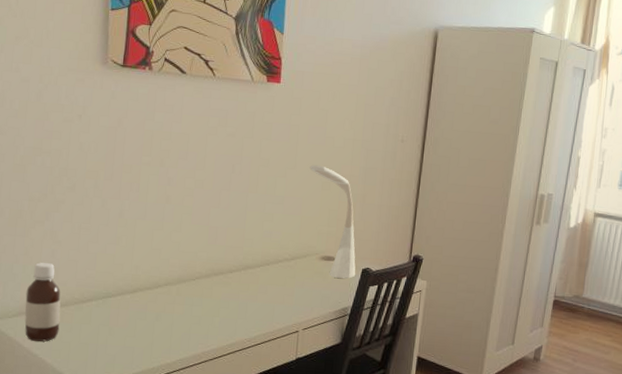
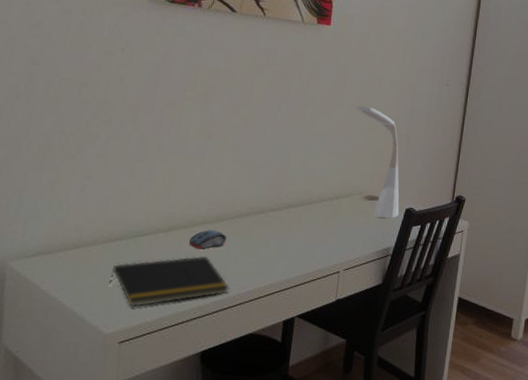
bottle: present [24,262,61,342] -> none [44,198,88,284]
notepad: none [84,315,194,364] -> present [110,255,230,308]
computer mouse: none [153,291,189,310] -> present [189,230,227,250]

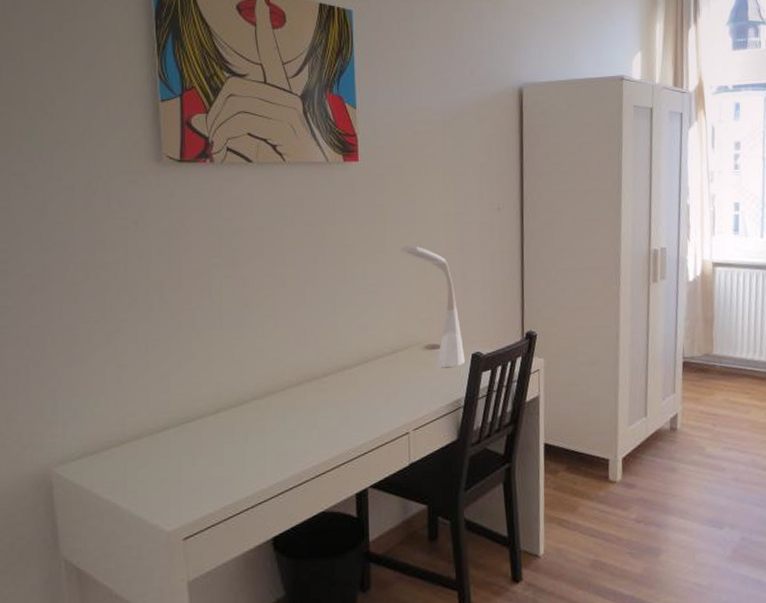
notepad: present [110,255,230,308] -> none [163,434,292,500]
computer mouse: present [189,230,227,250] -> none [240,405,281,428]

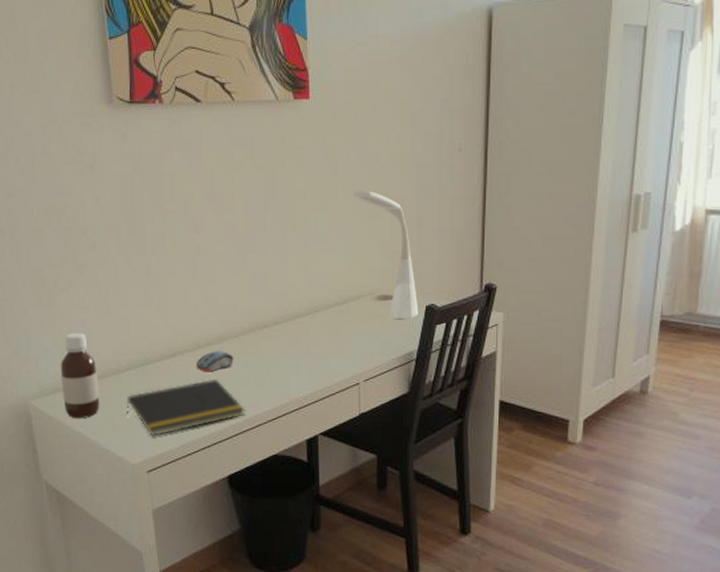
bottle: none [90,391,133,486] -> present [60,332,100,419]
notepad: none [163,434,292,500] -> present [126,379,245,437]
computer mouse: none [240,405,281,428] -> present [195,351,234,372]

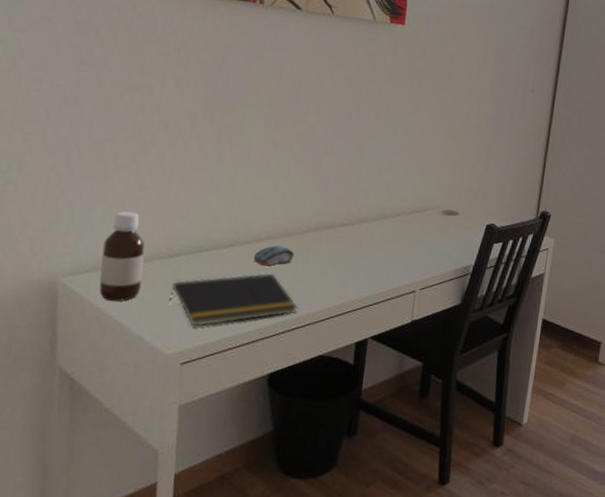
desk lamp: present [353,190,419,320] -> none [433,112,480,236]

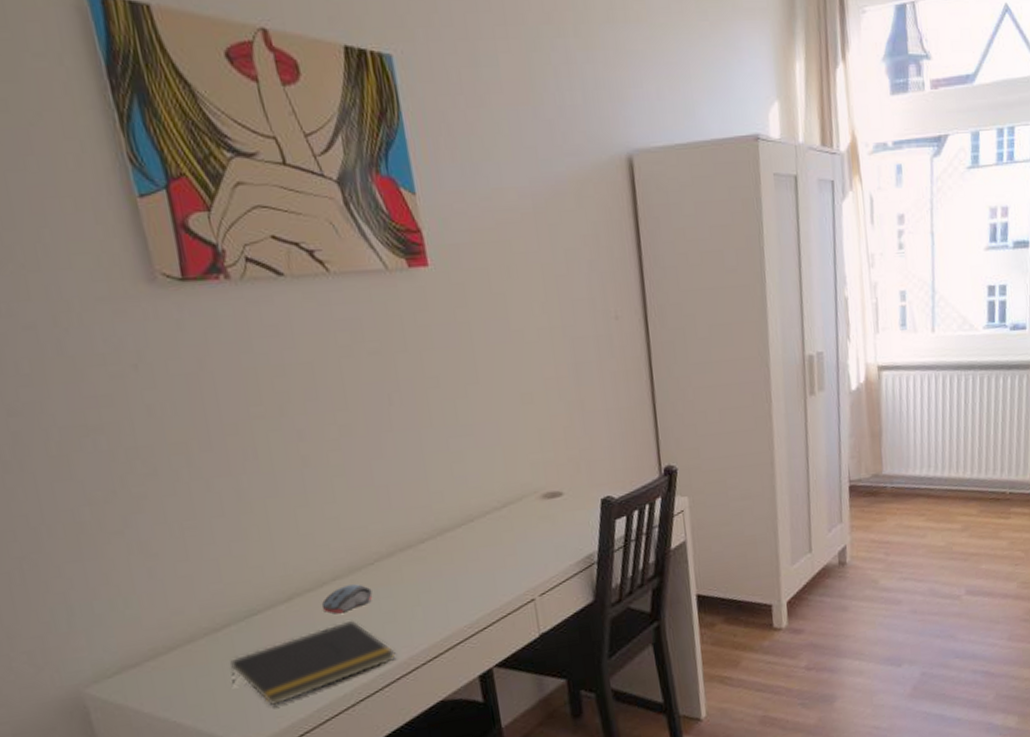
bottle: present [99,211,145,302] -> none [123,587,193,702]

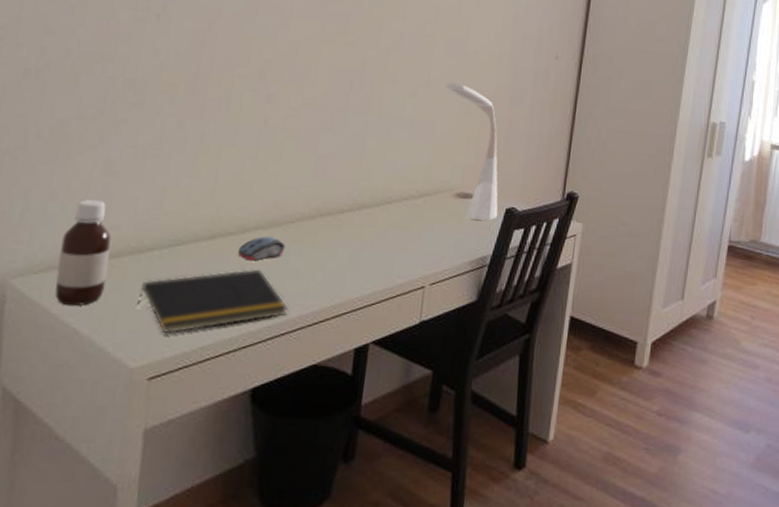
bottle: none [123,587,193,702] -> present [54,199,112,307]
desk lamp: none [498,371,594,519] -> present [446,82,498,221]

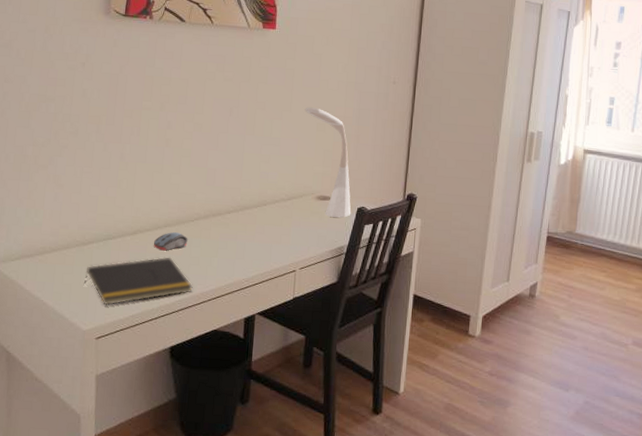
bottle: present [54,199,112,307] -> none [27,205,63,285]

